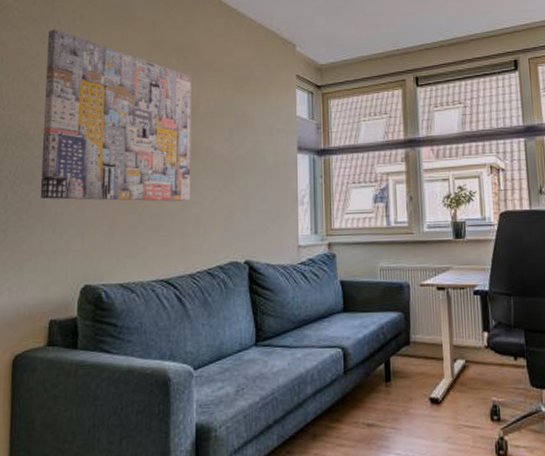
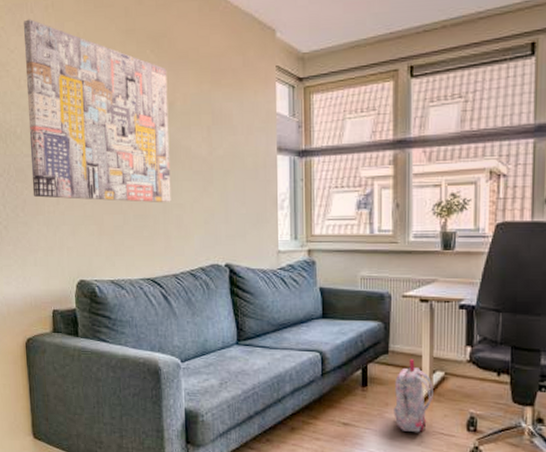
backpack: none [418,348,456,428] -> present [394,358,433,433]

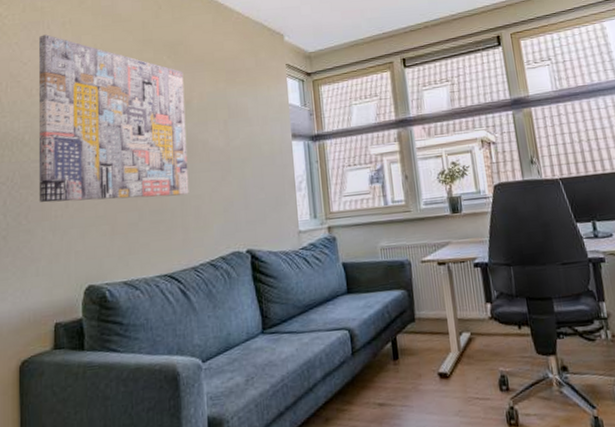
backpack: present [394,358,433,433] -> none [425,322,464,403]

